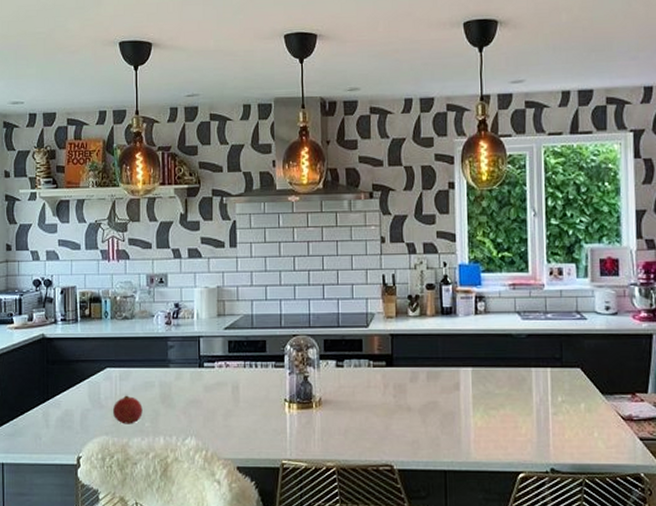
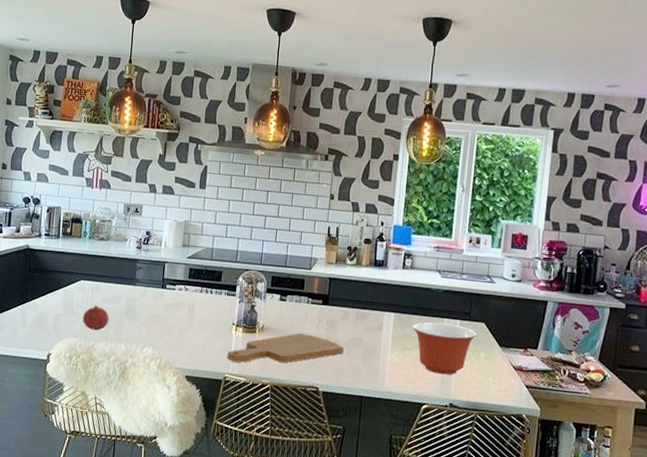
cutting board: none [282,402,418,446] -> present [227,332,344,363]
mixing bowl: none [495,373,572,435] -> present [412,322,477,375]

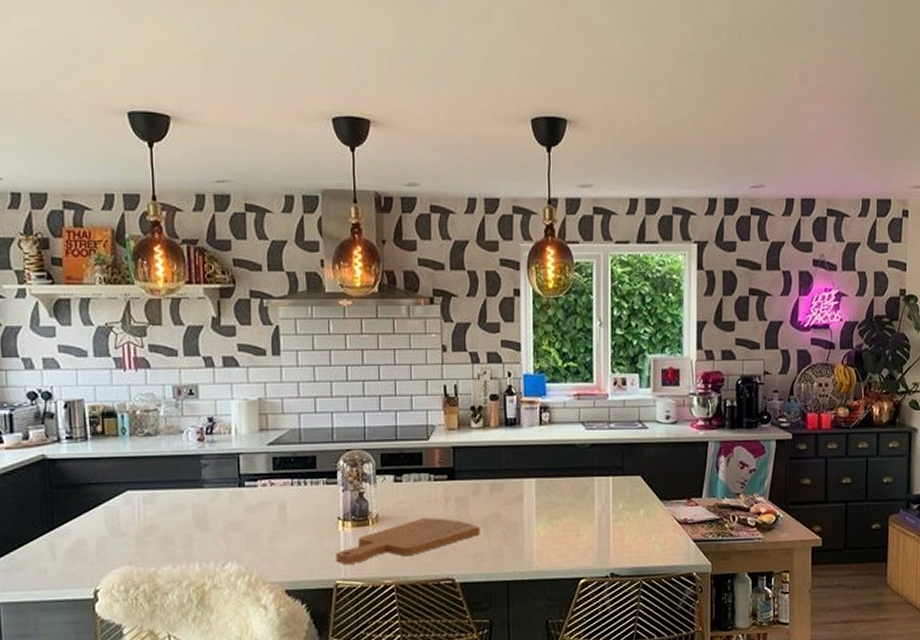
fruit: present [82,305,109,331] -> none [135,520,173,552]
mixing bowl: present [412,322,477,375] -> none [558,482,633,542]

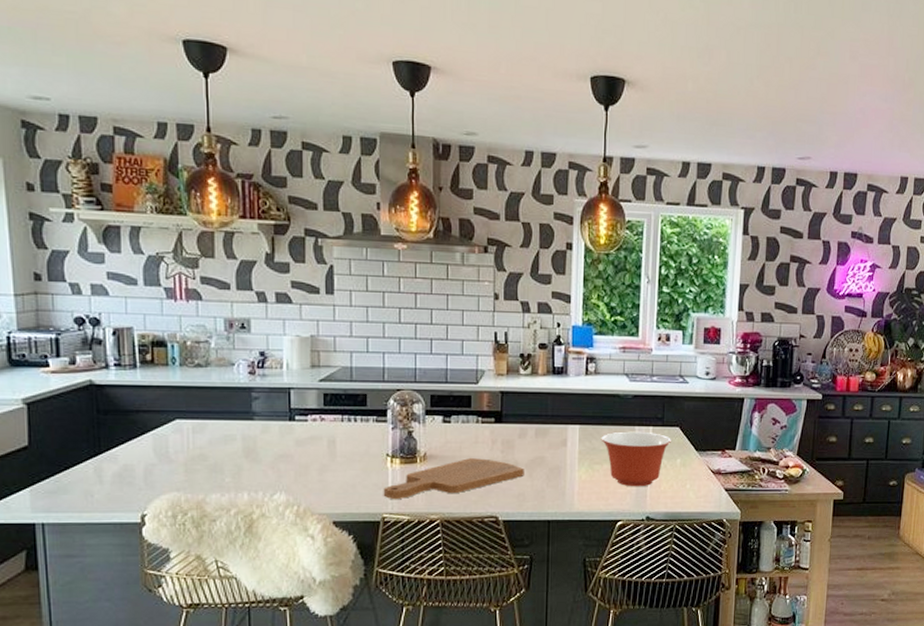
mixing bowl: none [558,482,633,542] -> present [601,431,671,487]

